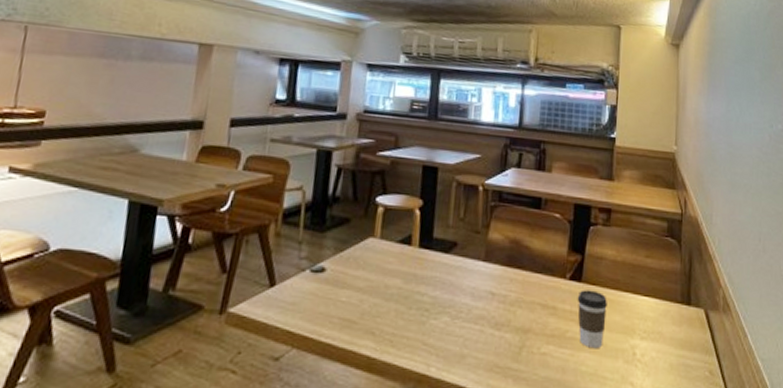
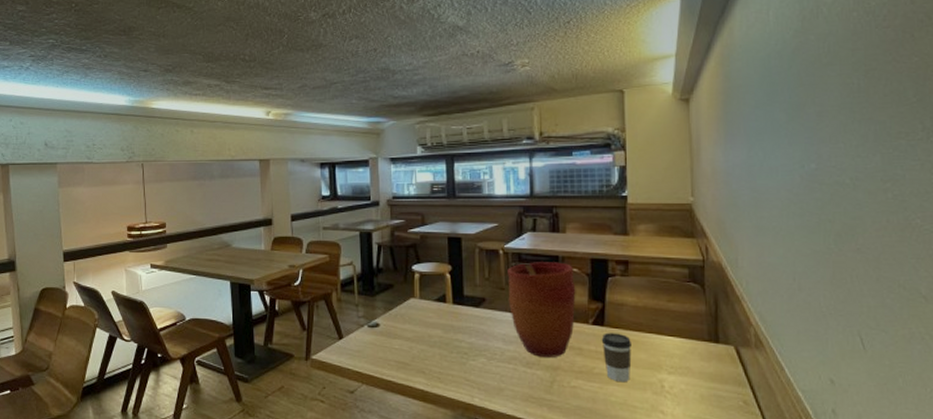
vase: none [482,202,557,319] -> present [507,262,576,358]

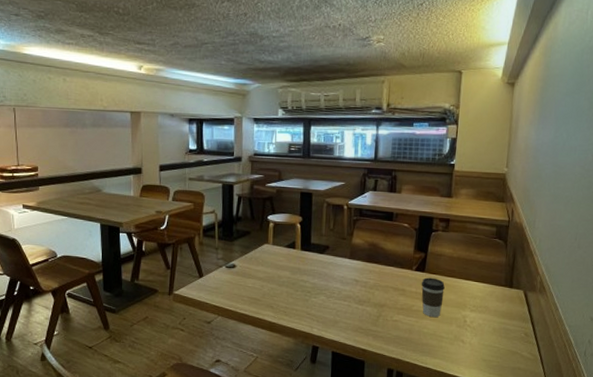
vase: present [507,262,576,358] -> none [348,217,405,297]

